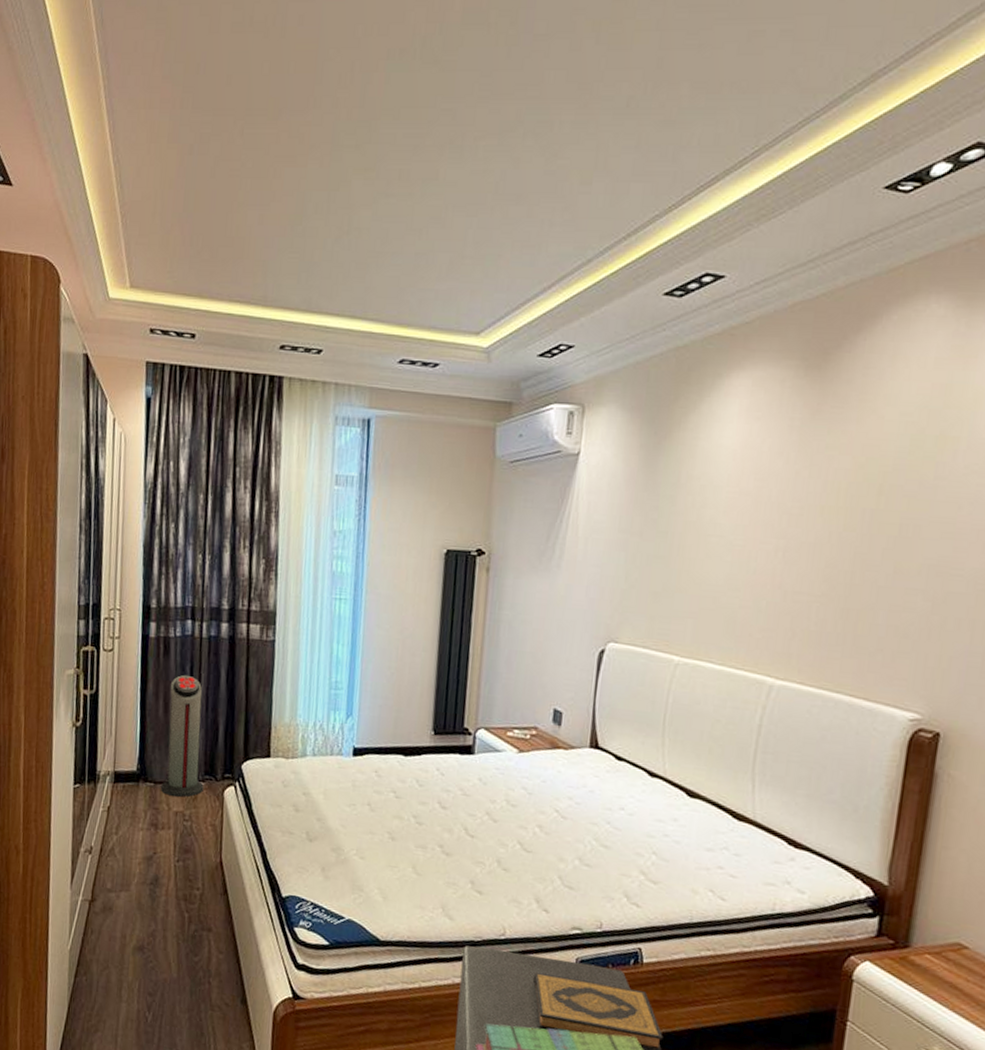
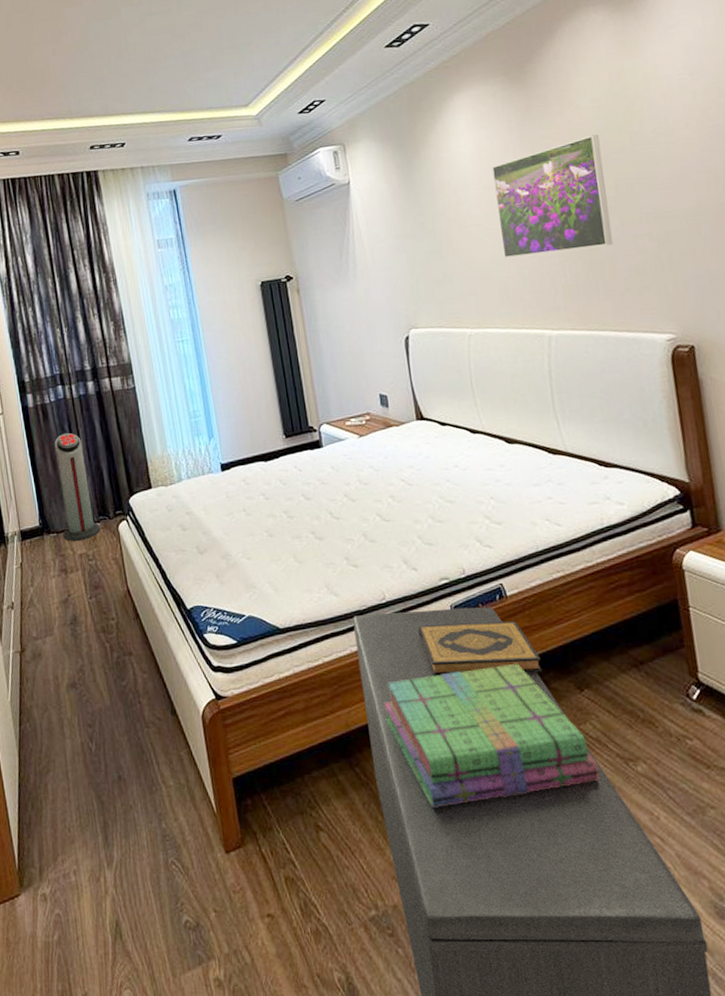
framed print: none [741,456,897,595] -> present [491,135,614,259]

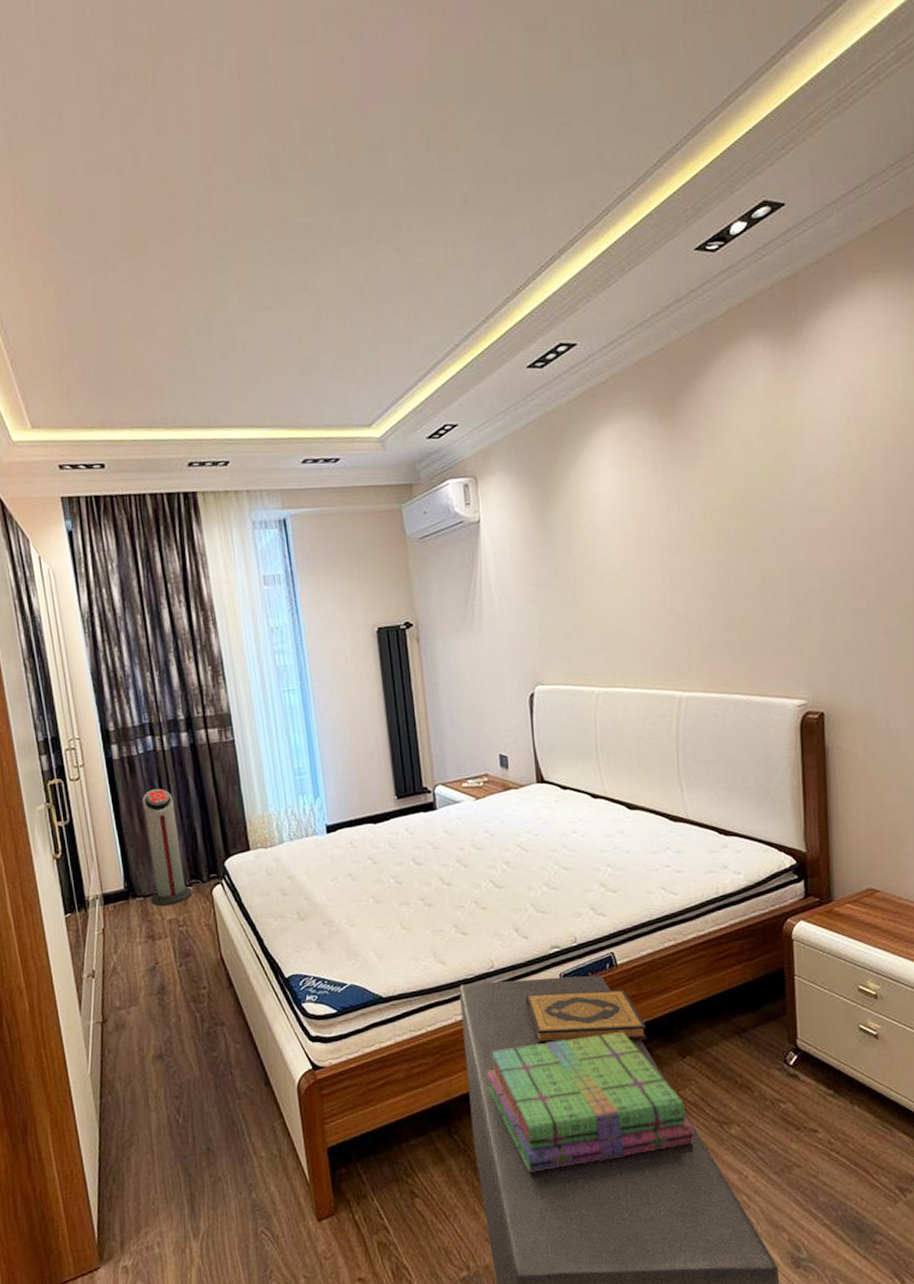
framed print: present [491,135,614,259] -> none [633,481,753,613]

